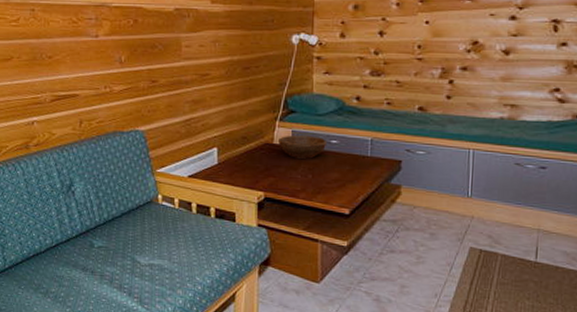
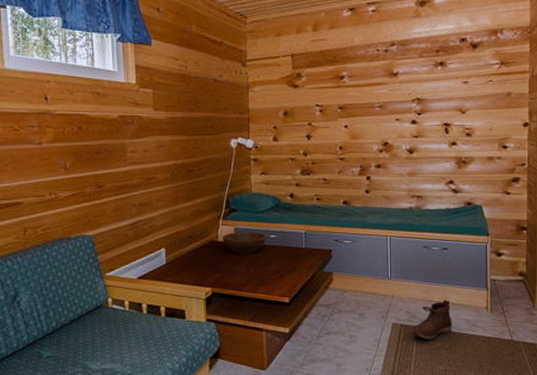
boot: none [492,226,546,271] -> present [411,299,452,341]

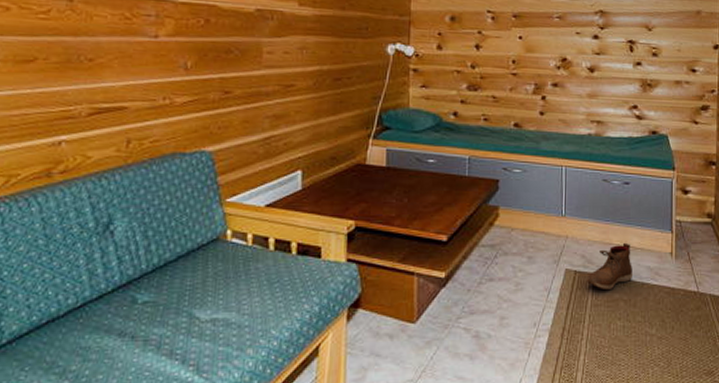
bowl: present [223,232,266,254] -> none [372,154,423,181]

